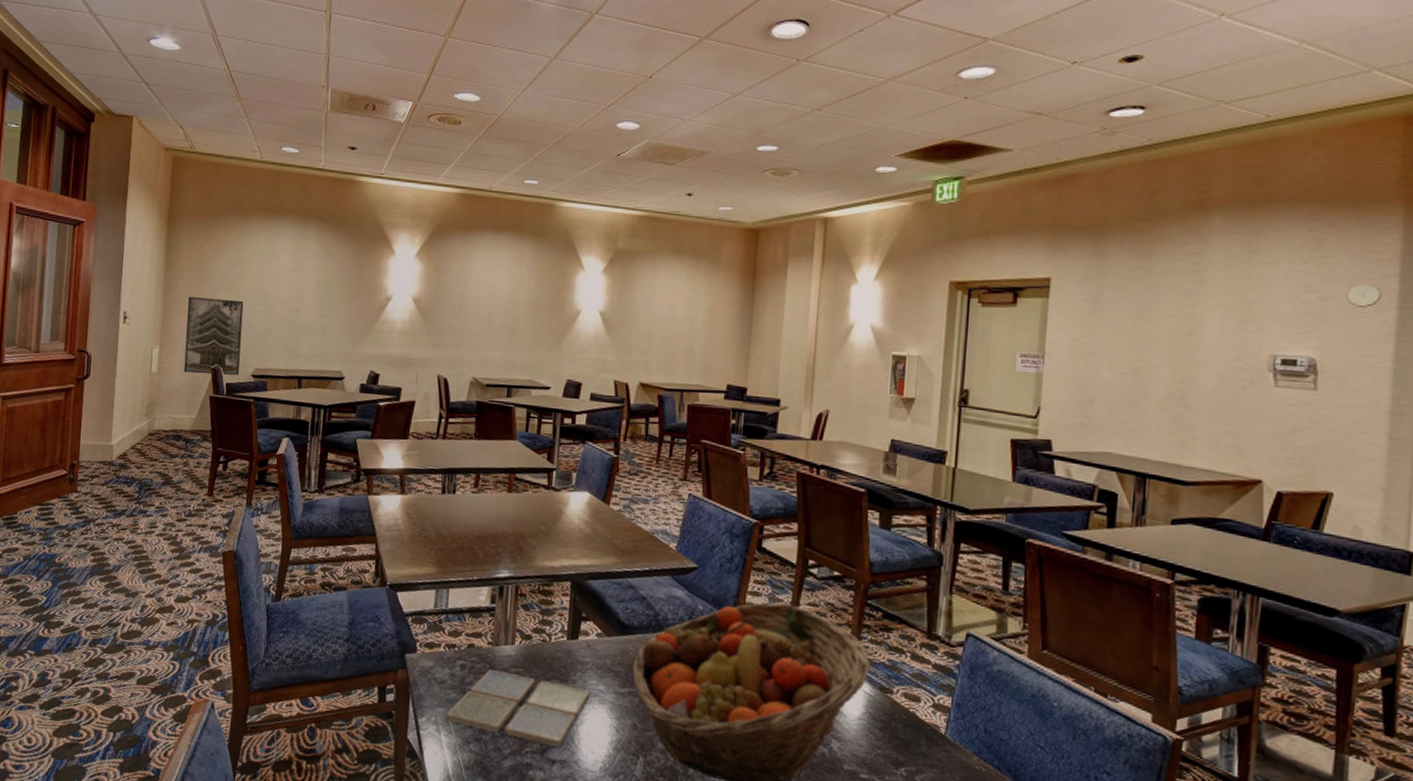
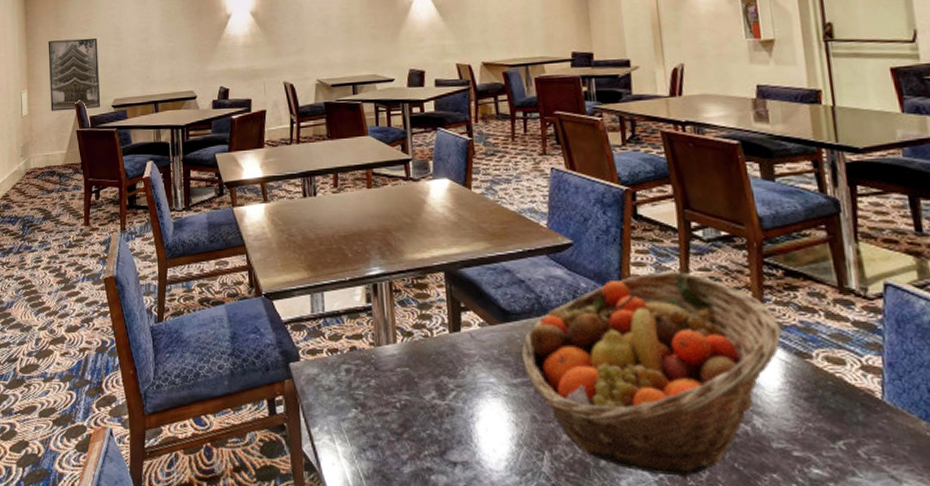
drink coaster: present [445,670,590,747] -> none [337,372,482,447]

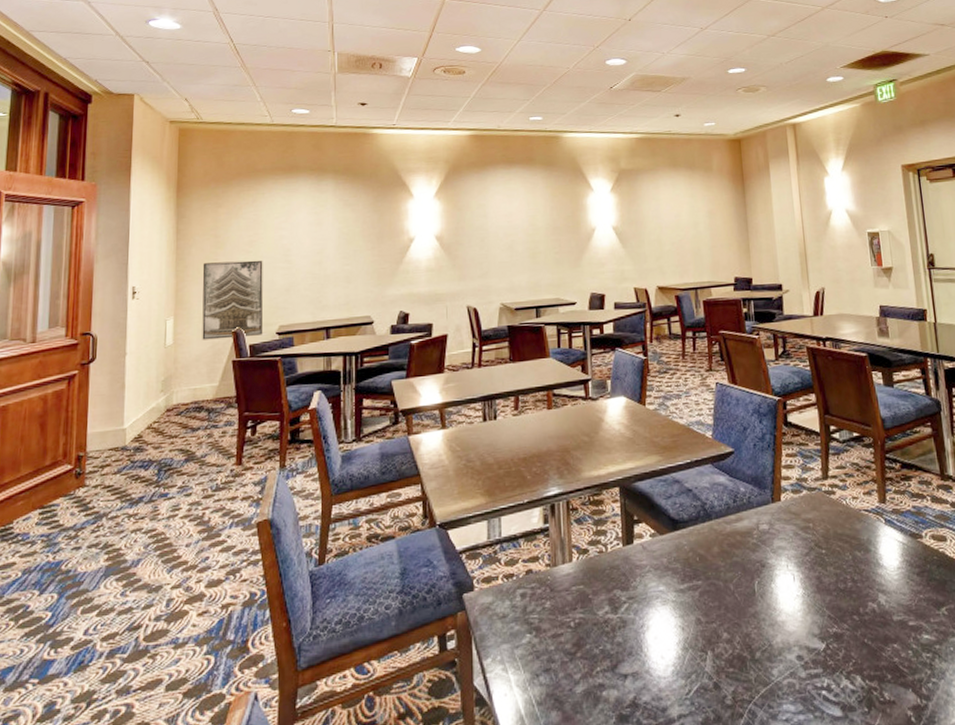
fruit basket: present [521,271,782,479] -> none [687,471,900,660]

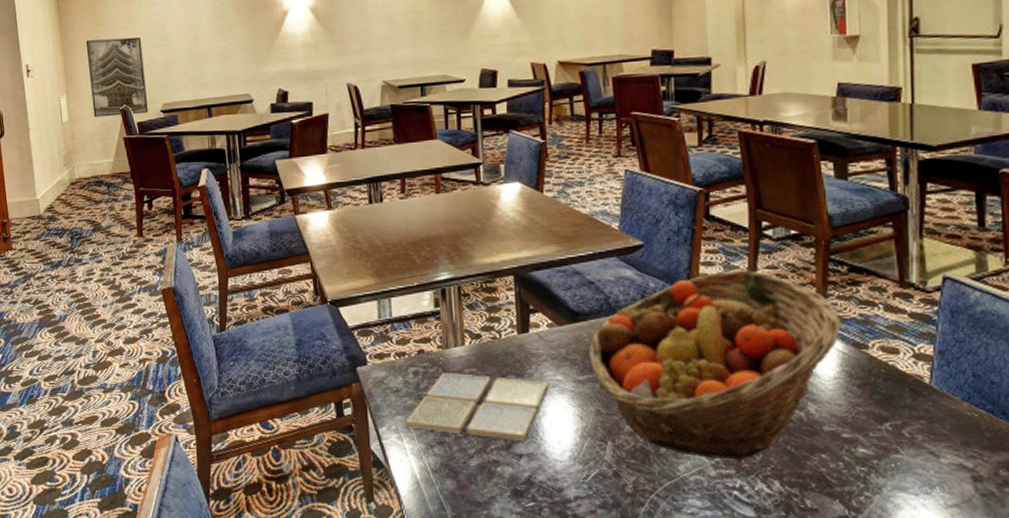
drink coaster: none [511,592,652,660] -> present [405,373,549,440]
fruit basket: none [687,471,900,660] -> present [588,270,841,462]

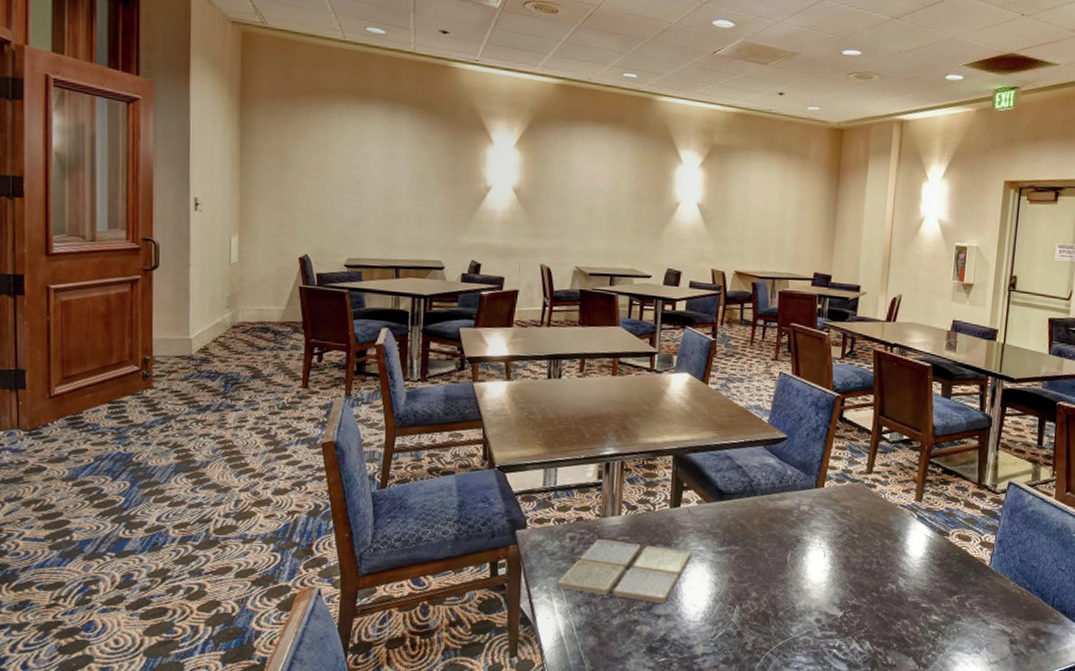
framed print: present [85,36,149,118] -> none [268,183,332,265]
fruit basket: present [588,270,841,462] -> none [729,465,932,625]

